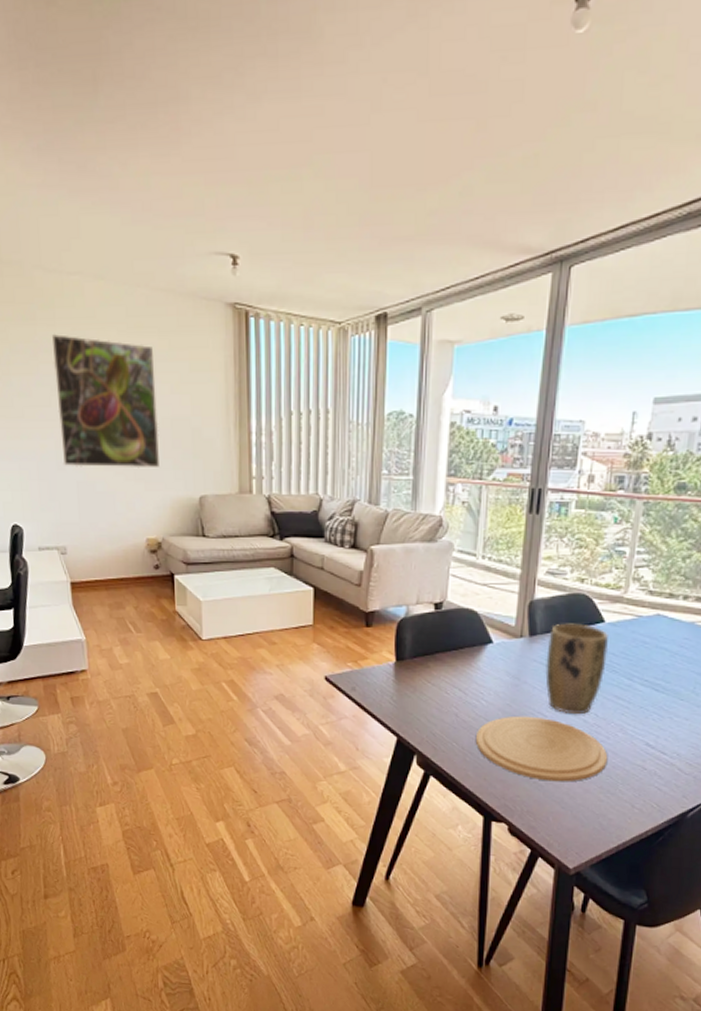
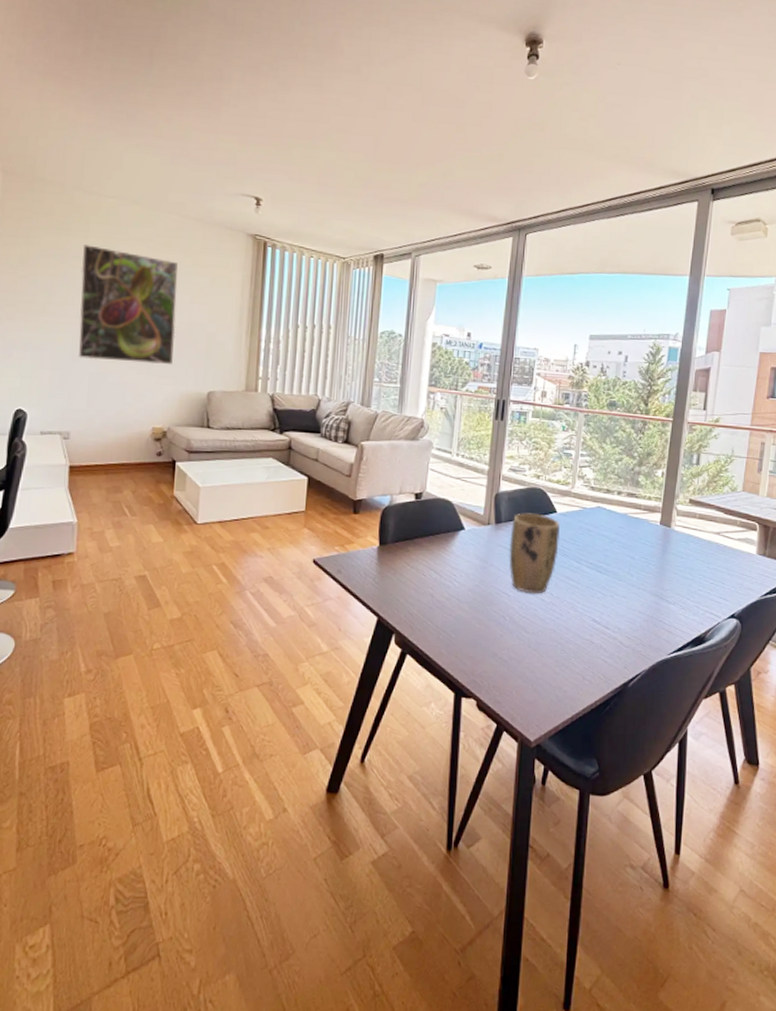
plate: present [475,715,608,782] -> none [448,595,562,657]

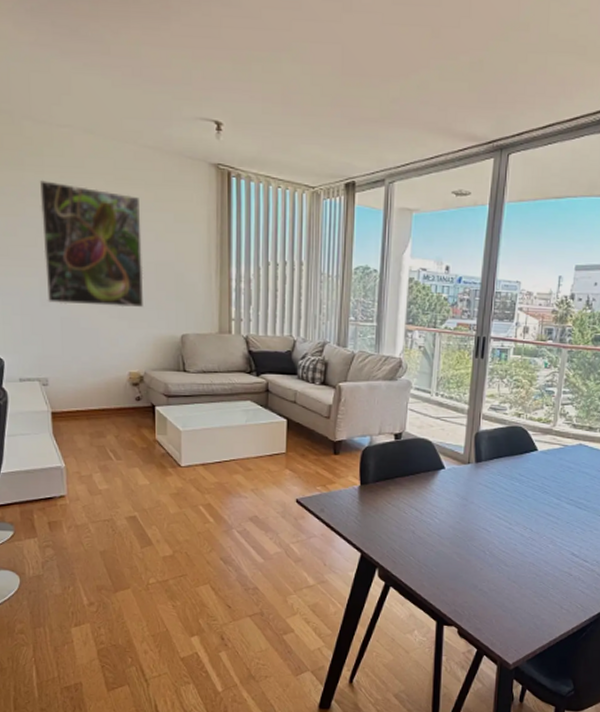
plant pot: present [509,513,561,594] -> none [489,451,541,530]

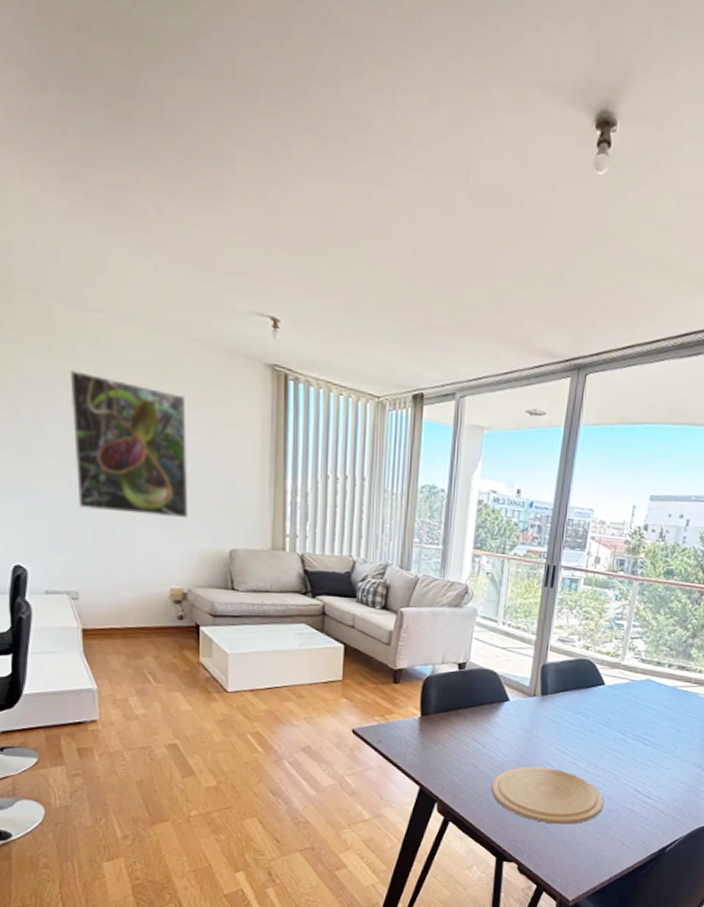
plate: none [429,532,541,589] -> present [491,766,604,825]

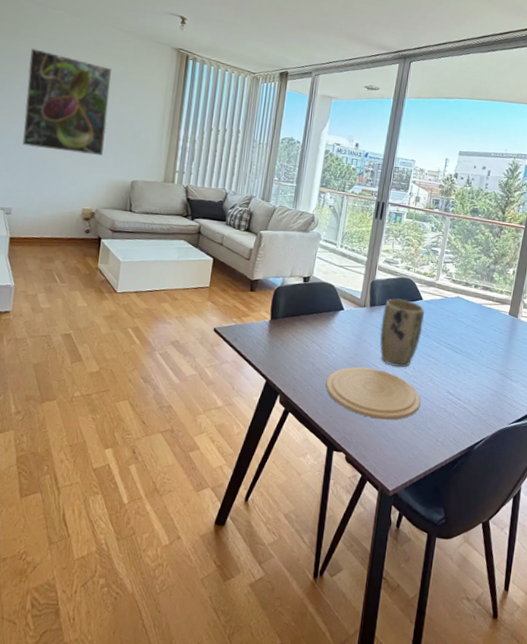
plant pot: none [554,685,608,765] -> present [380,298,425,368]

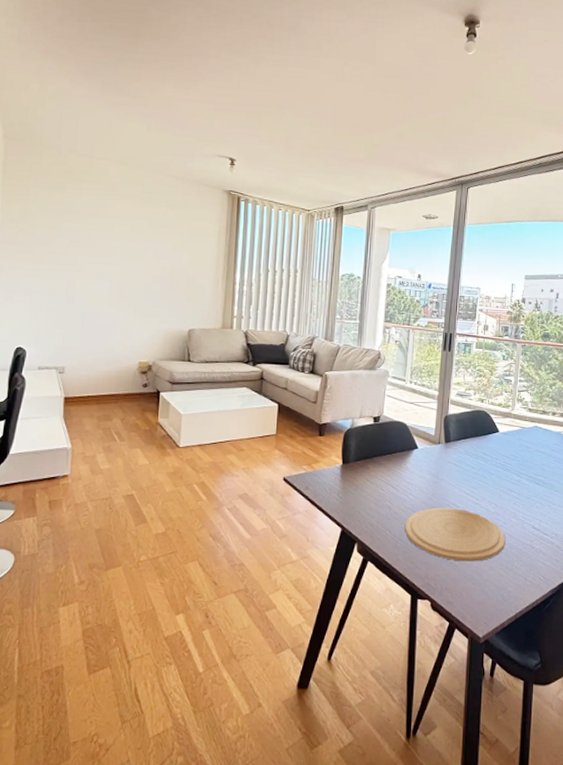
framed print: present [21,47,112,155] -> none [72,200,162,306]
plant pot: present [380,298,425,368] -> none [457,433,503,505]

